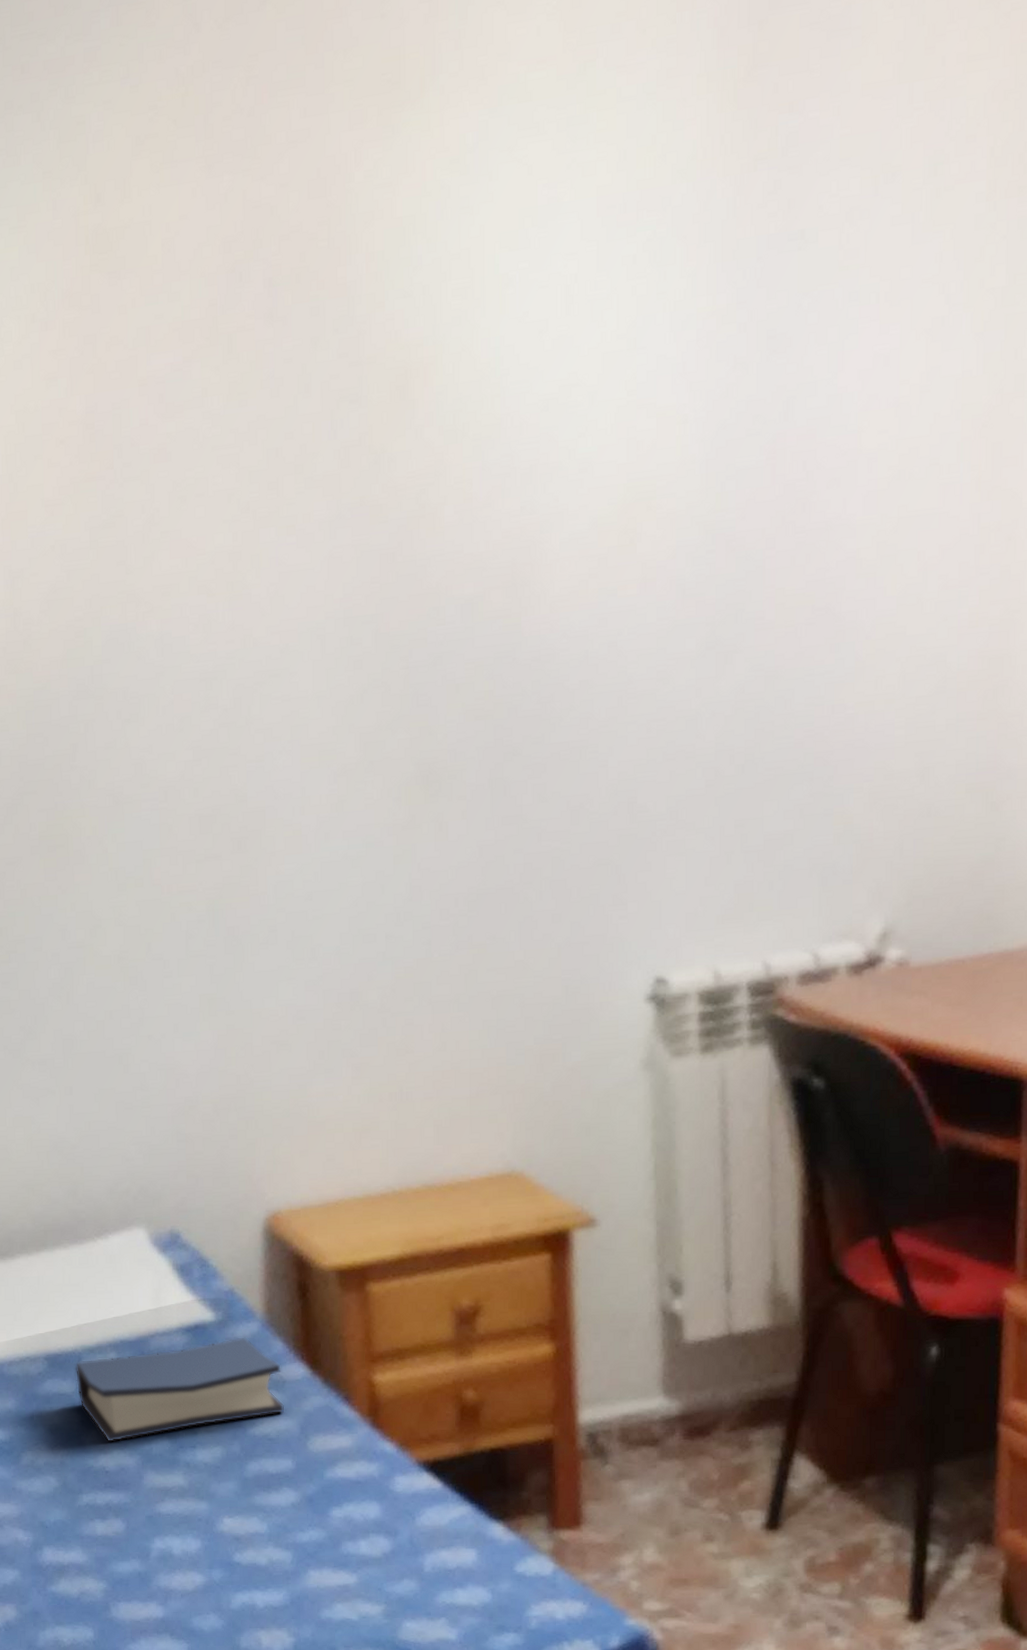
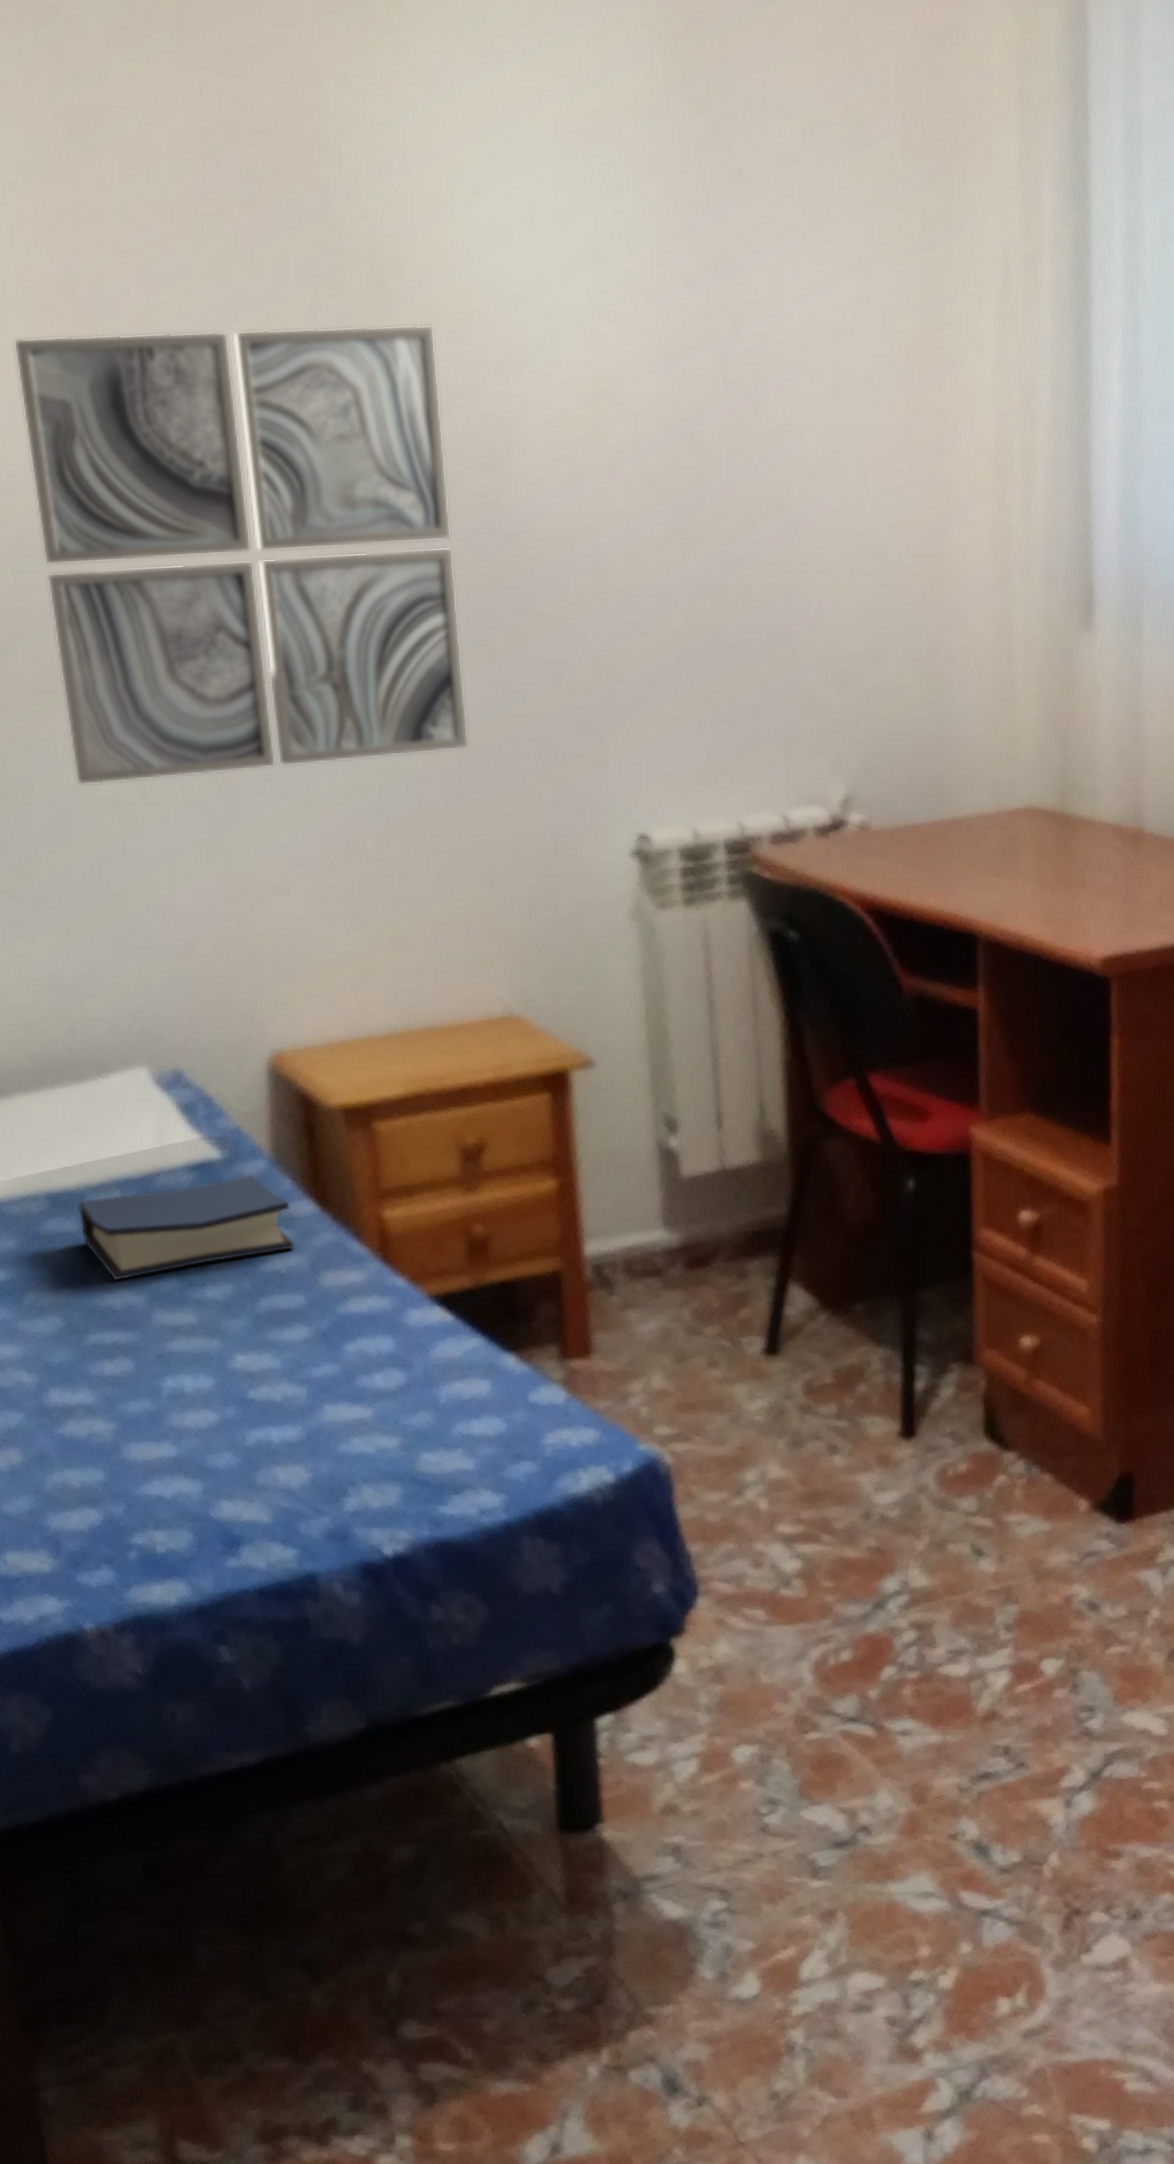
wall art: none [32,434,480,942] -> present [13,324,470,785]

